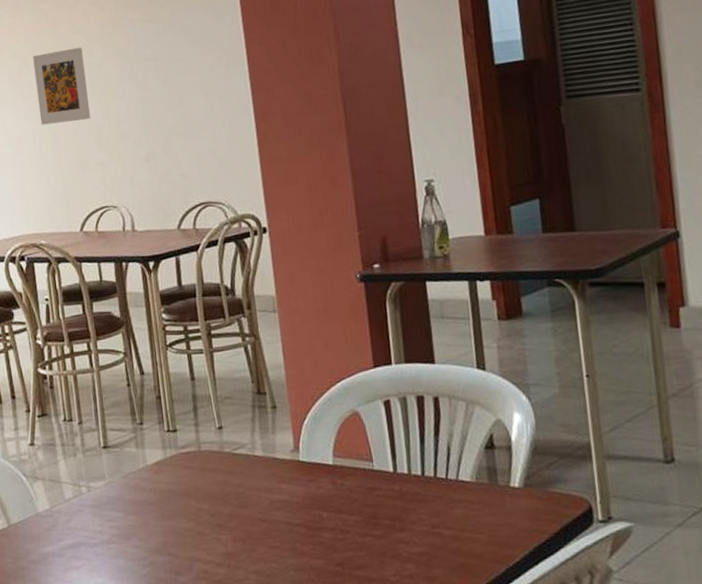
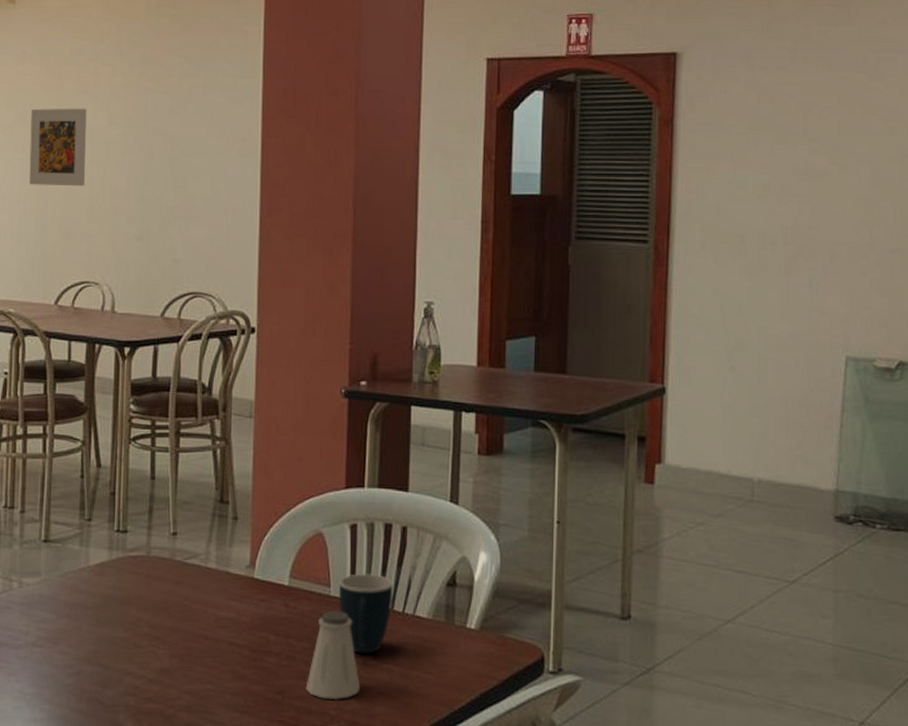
saltshaker: none [363,483,416,567] -> present [305,611,361,700]
mug: none [381,445,435,521] -> present [338,573,394,654]

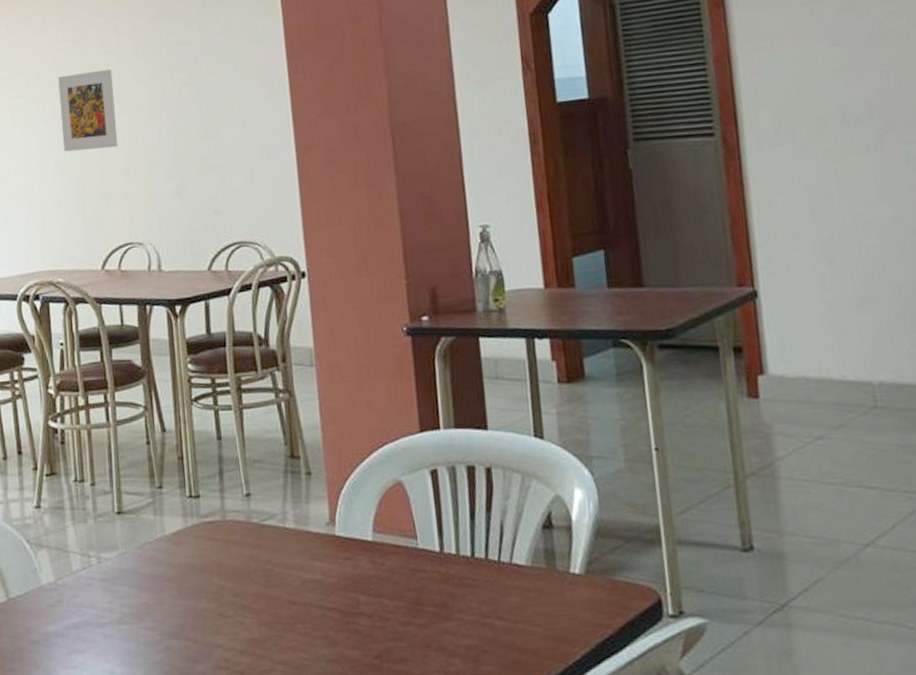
saltshaker: present [305,611,361,700] -> none [404,564,464,662]
mug: present [338,573,394,654] -> none [426,521,486,609]

